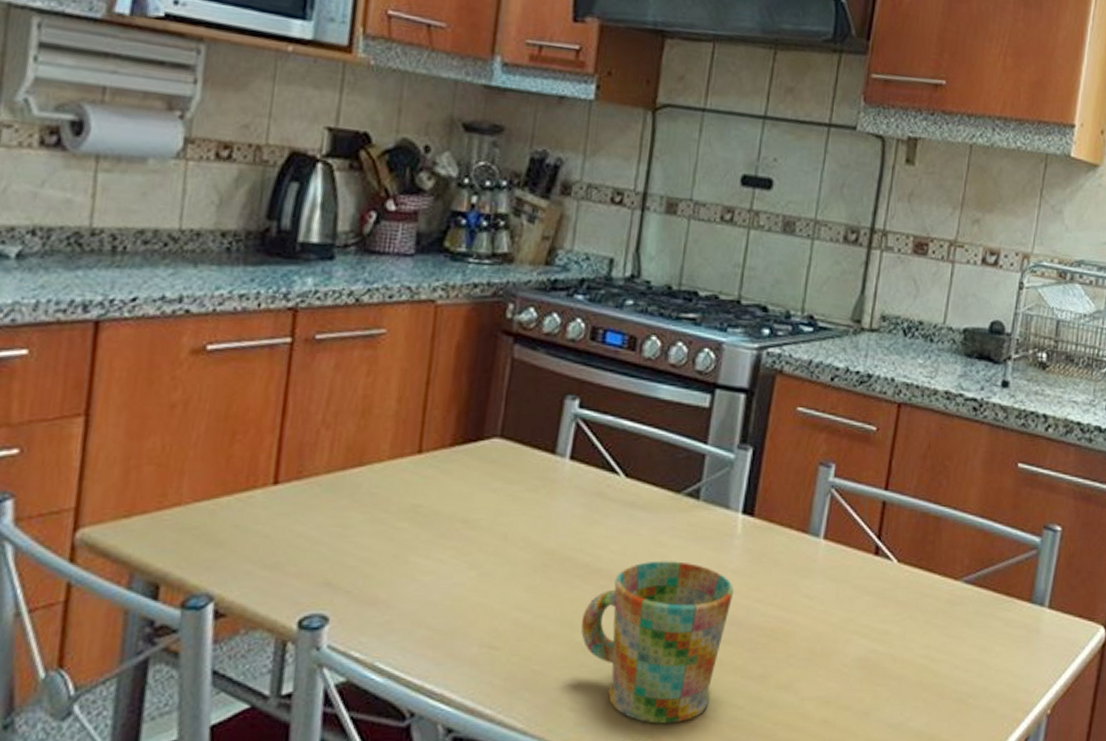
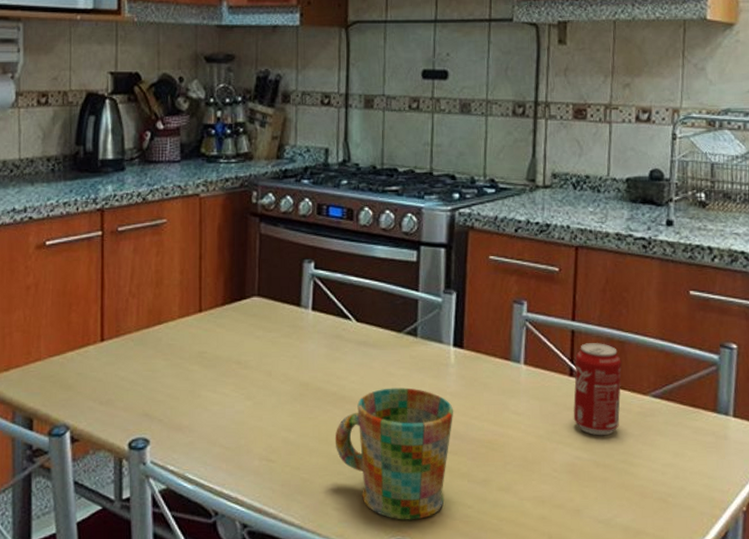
beverage can: none [873,517,935,626] -> present [573,343,622,436]

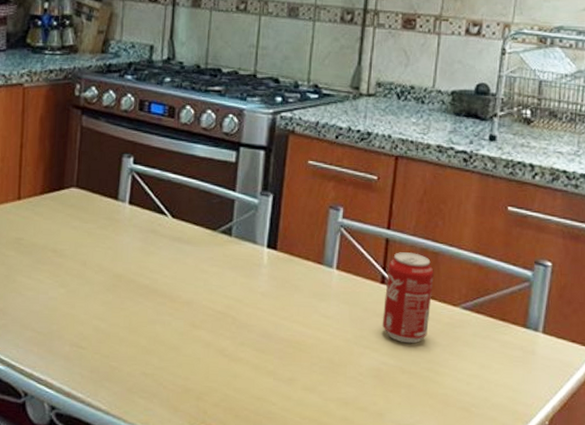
mug: present [335,388,454,520] -> none [144,284,264,413]

